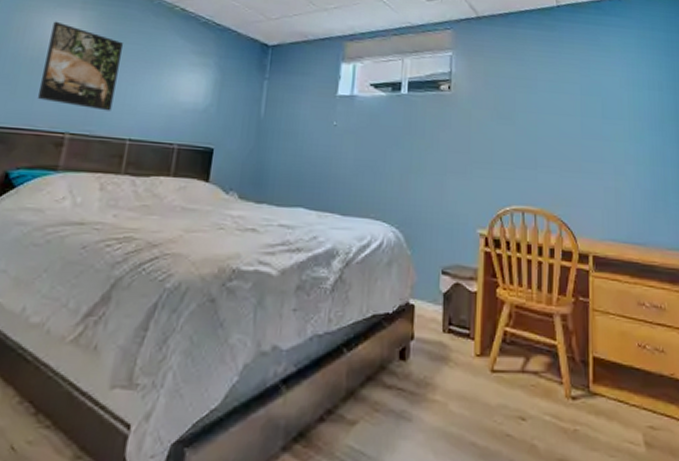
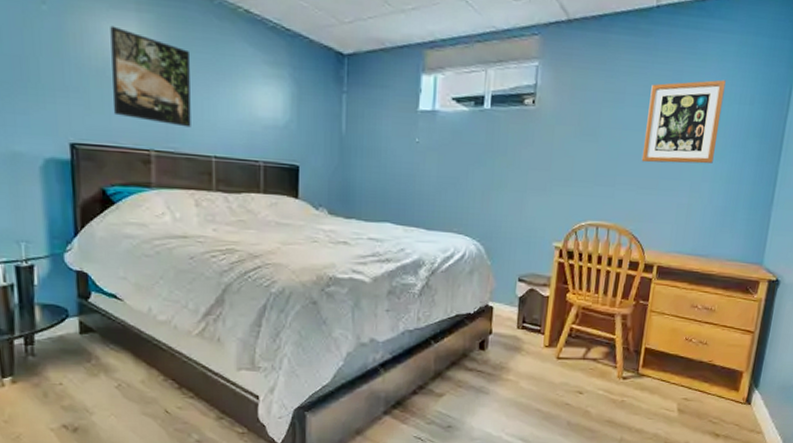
wall art: none [561,68,634,147] -> present [641,79,726,164]

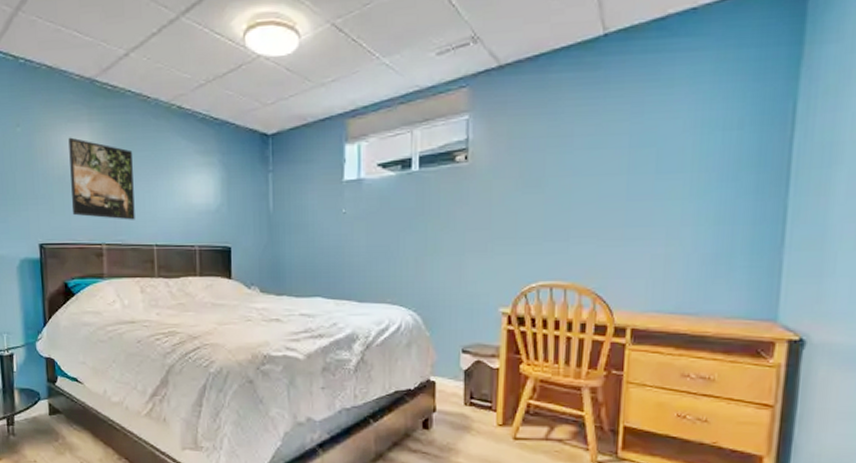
wall art: present [641,79,726,164] -> none [600,104,702,211]

